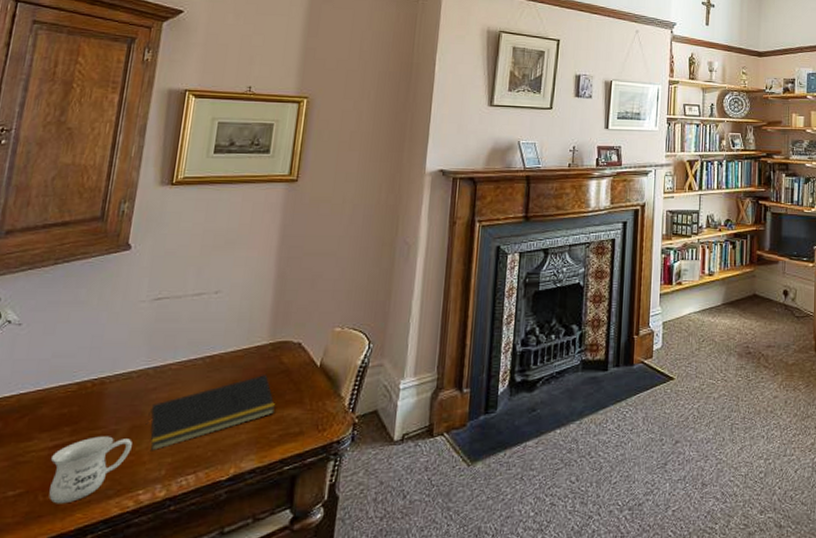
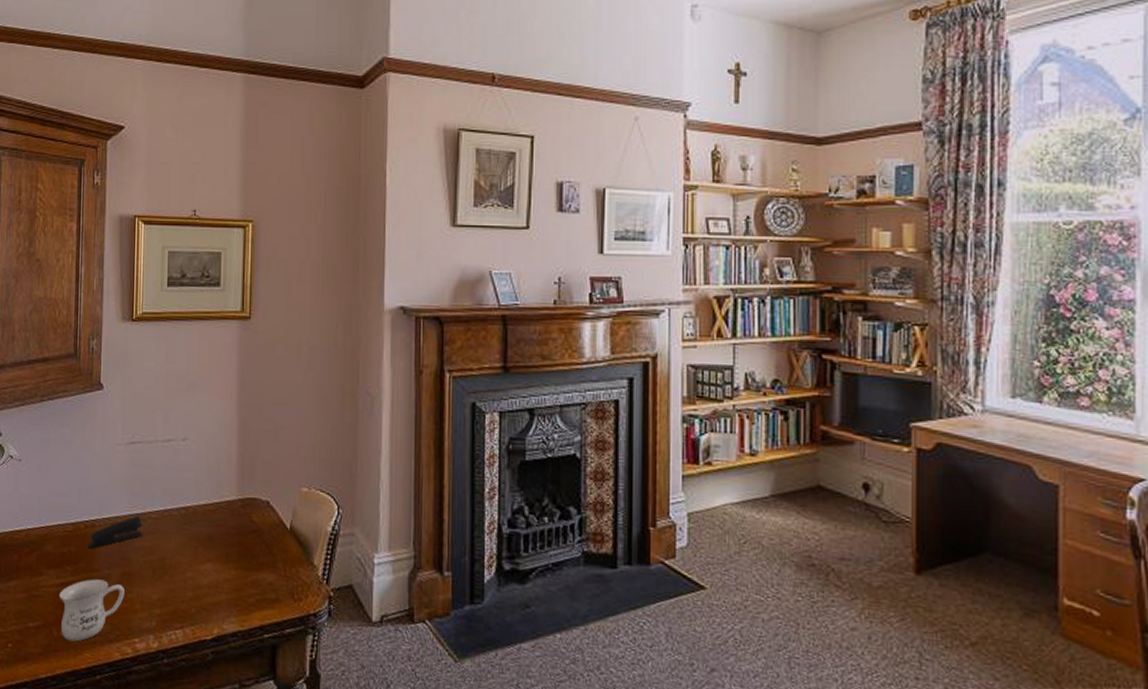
stapler: none [93,369,162,407] -> present [88,516,143,549]
notepad: present [145,374,276,451] -> none [134,531,251,601]

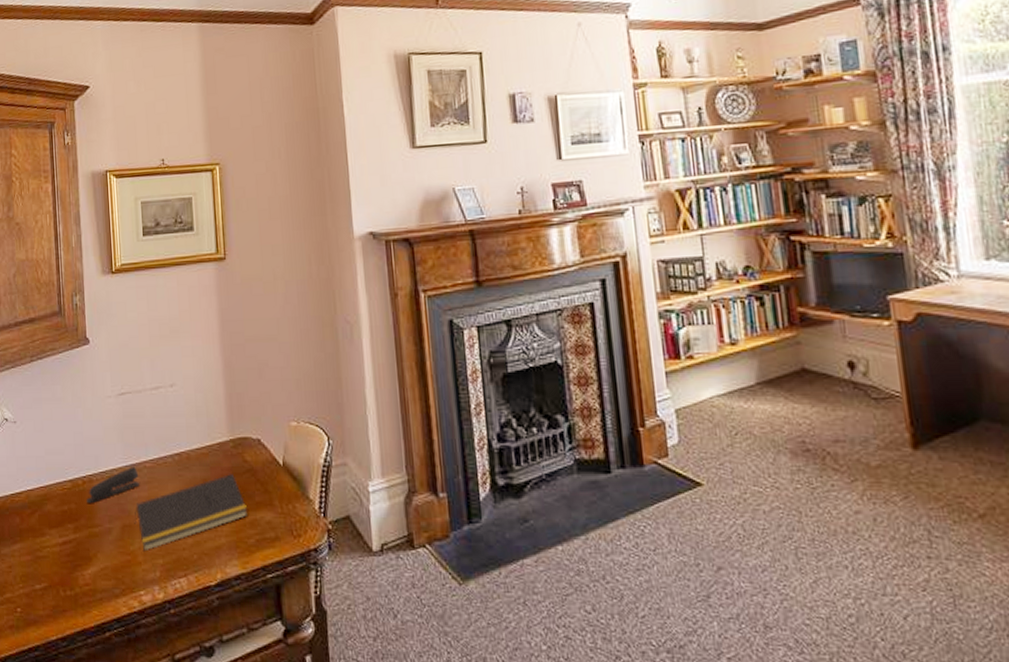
mug: present [60,579,124,642] -> none [63,534,127,600]
notepad: none [134,531,251,601] -> present [134,473,248,552]

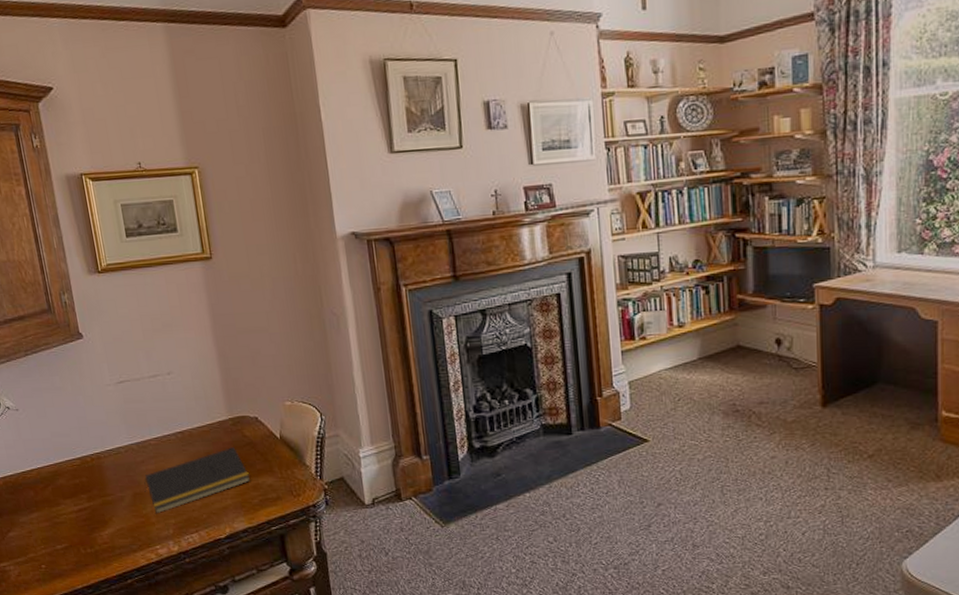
stapler: present [87,467,140,504] -> none [97,444,147,477]

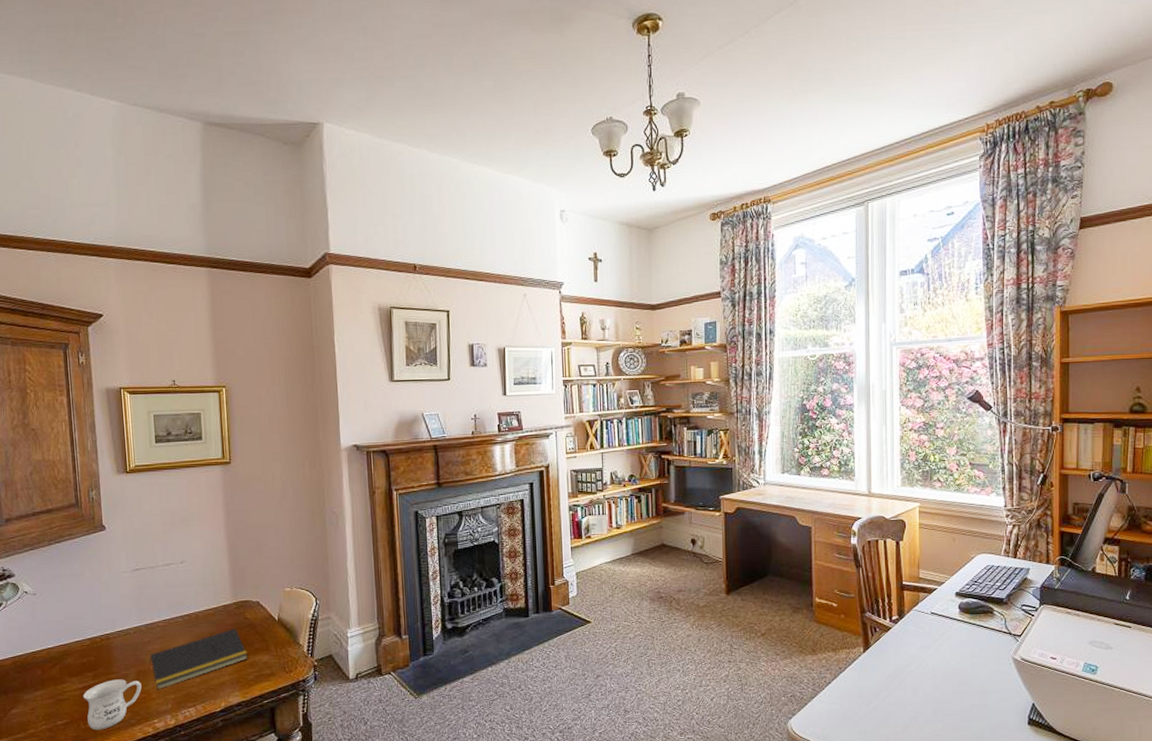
mug: none [80,502,140,556] -> present [83,679,142,730]

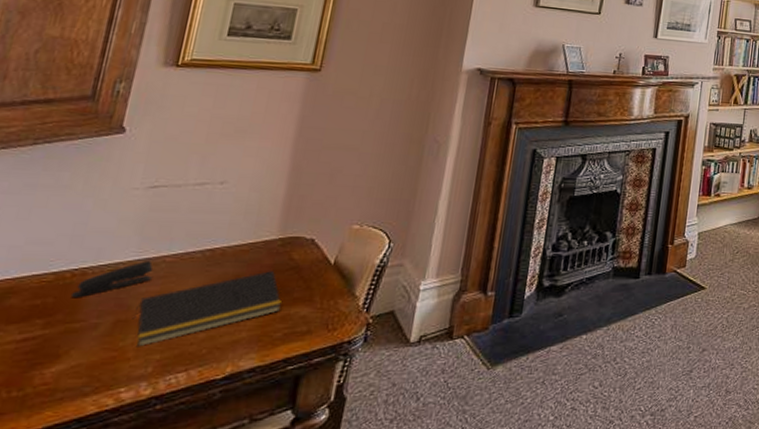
mug: present [83,679,142,730] -> none [14,330,116,401]
stapler: none [105,626,153,657] -> present [72,261,154,298]

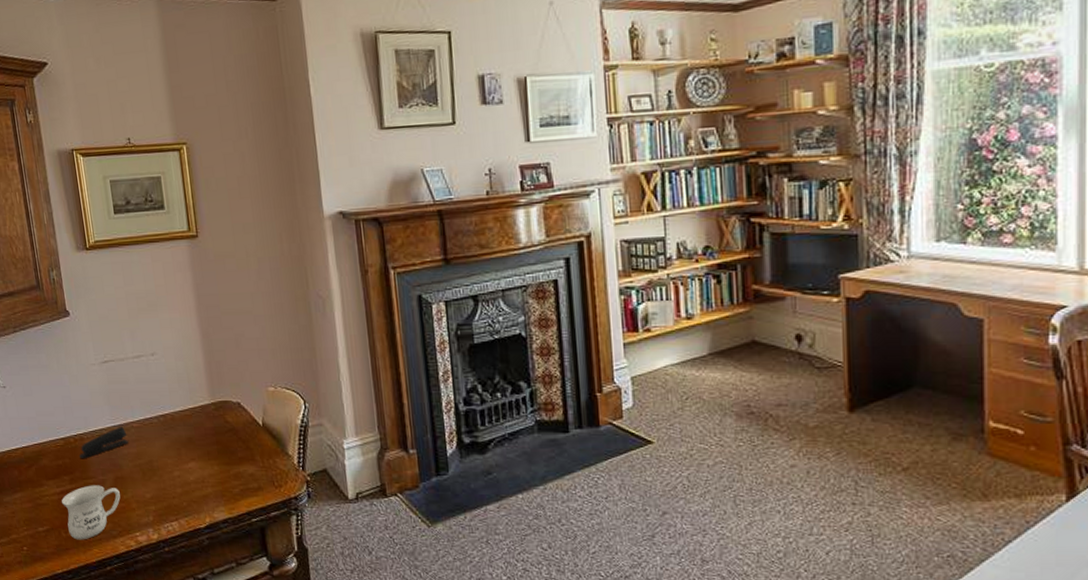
mug: none [14,330,116,401] -> present [62,485,121,540]
notepad: present [132,270,283,347] -> none [125,432,232,500]

